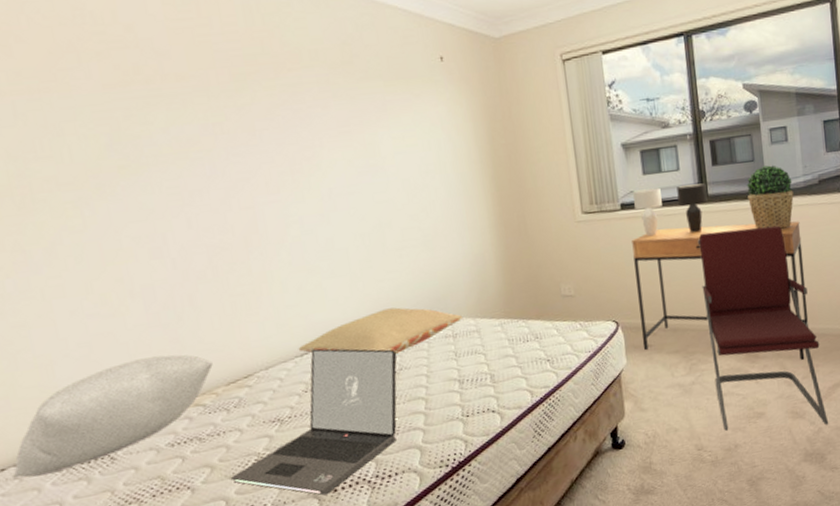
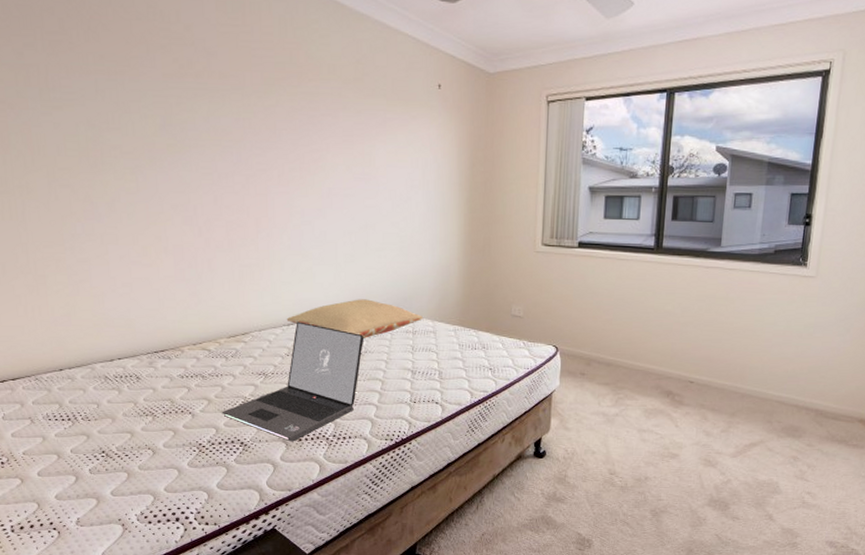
pillow: present [13,354,213,479] -> none [67,304,219,380]
desk: present [632,221,809,360] -> none [578,270,748,415]
table lamp: present [633,183,708,237] -> none [591,232,662,280]
office chair: present [697,225,829,431] -> none [636,281,744,478]
potted plant: present [747,165,794,229] -> none [700,228,748,290]

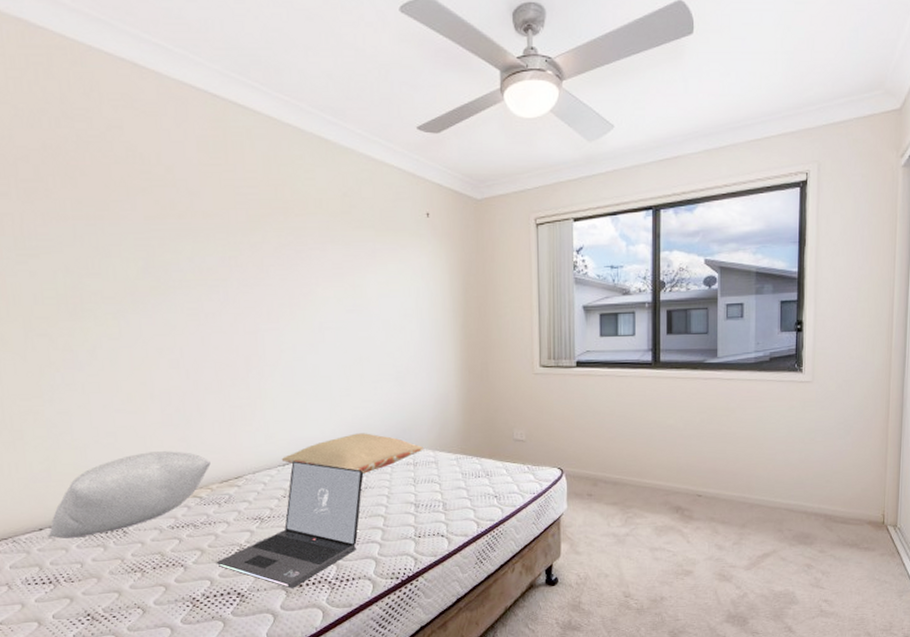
pillow: none [67,304,219,380] -> present [48,451,211,539]

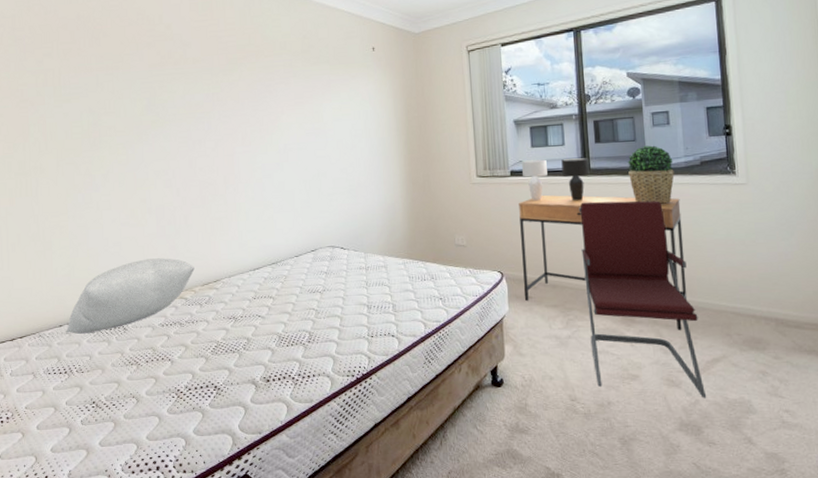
laptop: present [216,461,363,589] -> none [197,266,322,383]
pillow: present [281,433,423,474] -> none [252,240,374,277]
desk: none [583,388,747,527] -> present [519,195,688,330]
table lamp: none [589,350,659,396] -> present [522,158,590,201]
office chair: none [645,396,755,591] -> present [578,200,707,398]
potted plant: none [698,339,744,400] -> present [628,145,674,204]

